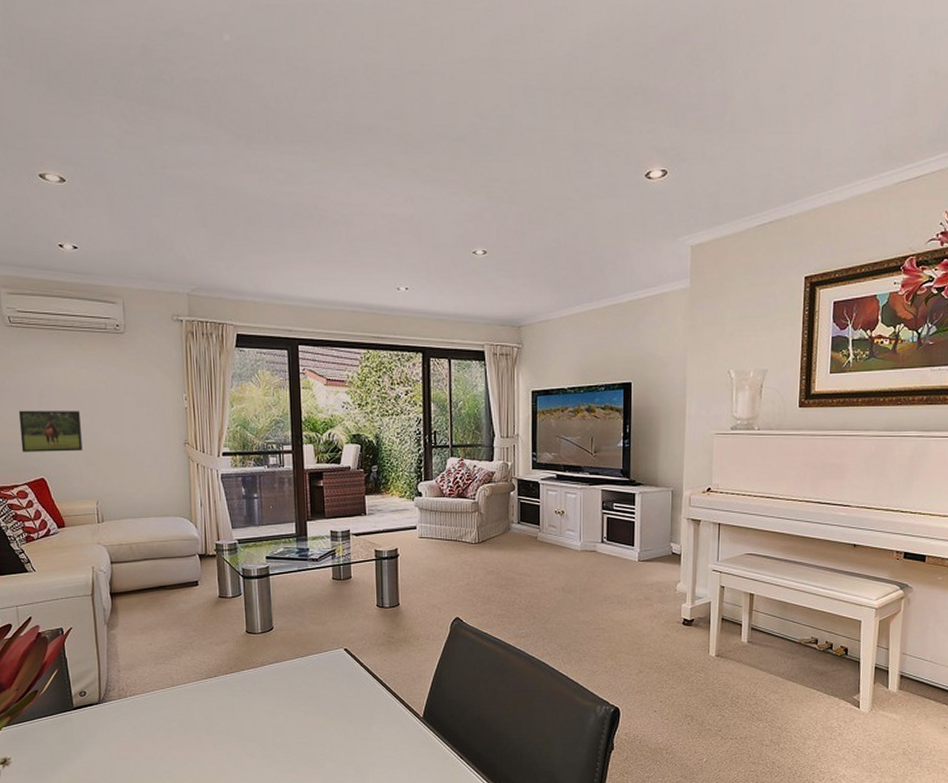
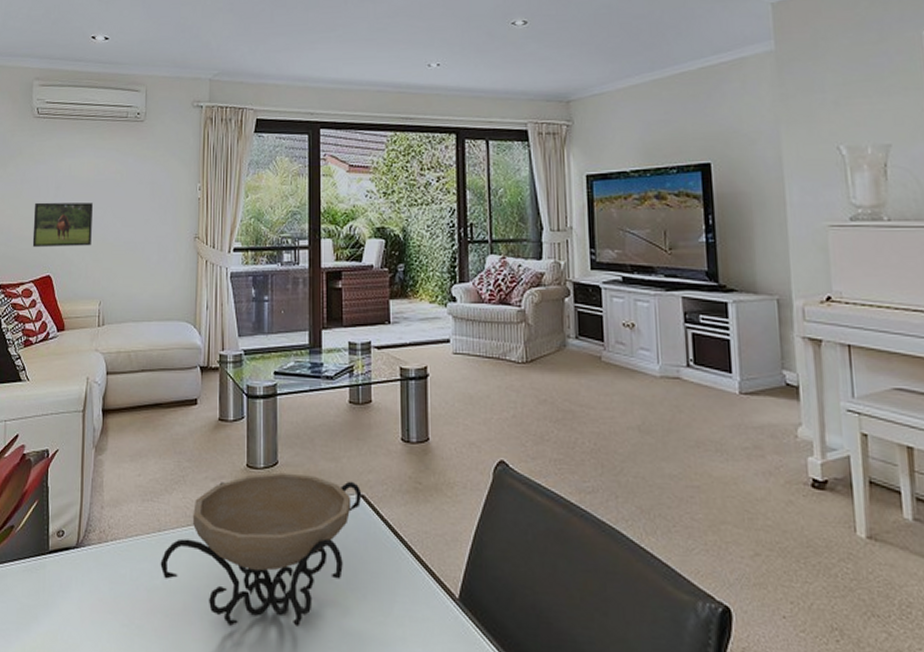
decorative bowl: none [176,635,345,750] -> present [160,472,362,627]

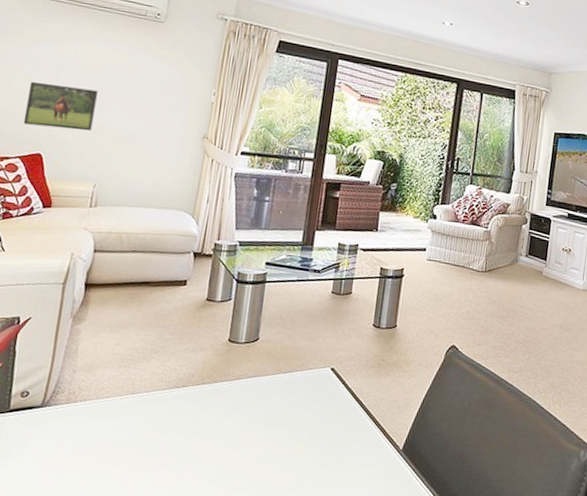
decorative bowl: present [160,472,362,627] -> none [130,347,333,474]

